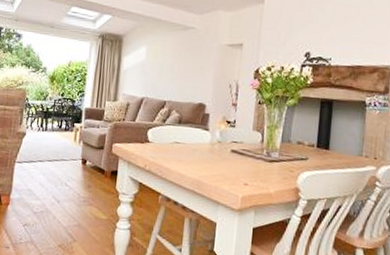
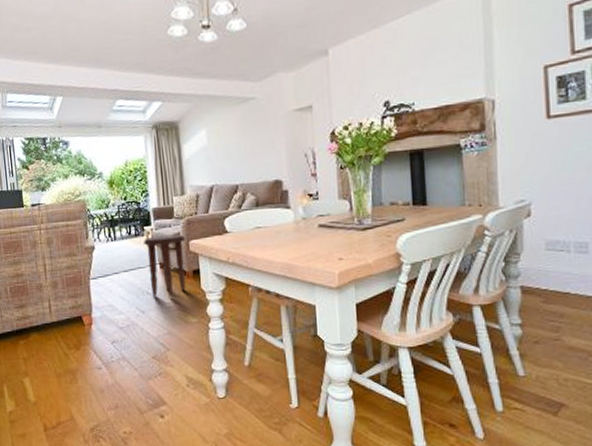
side table: none [70,133,110,193] -> present [144,234,186,298]

